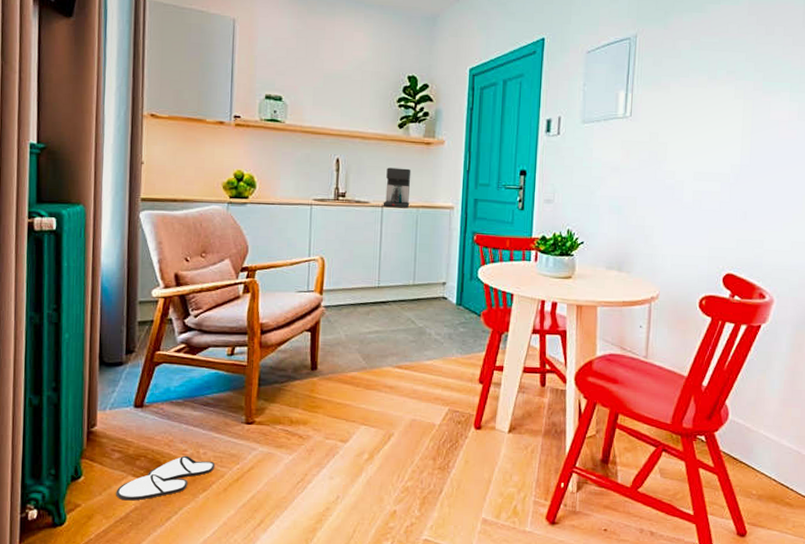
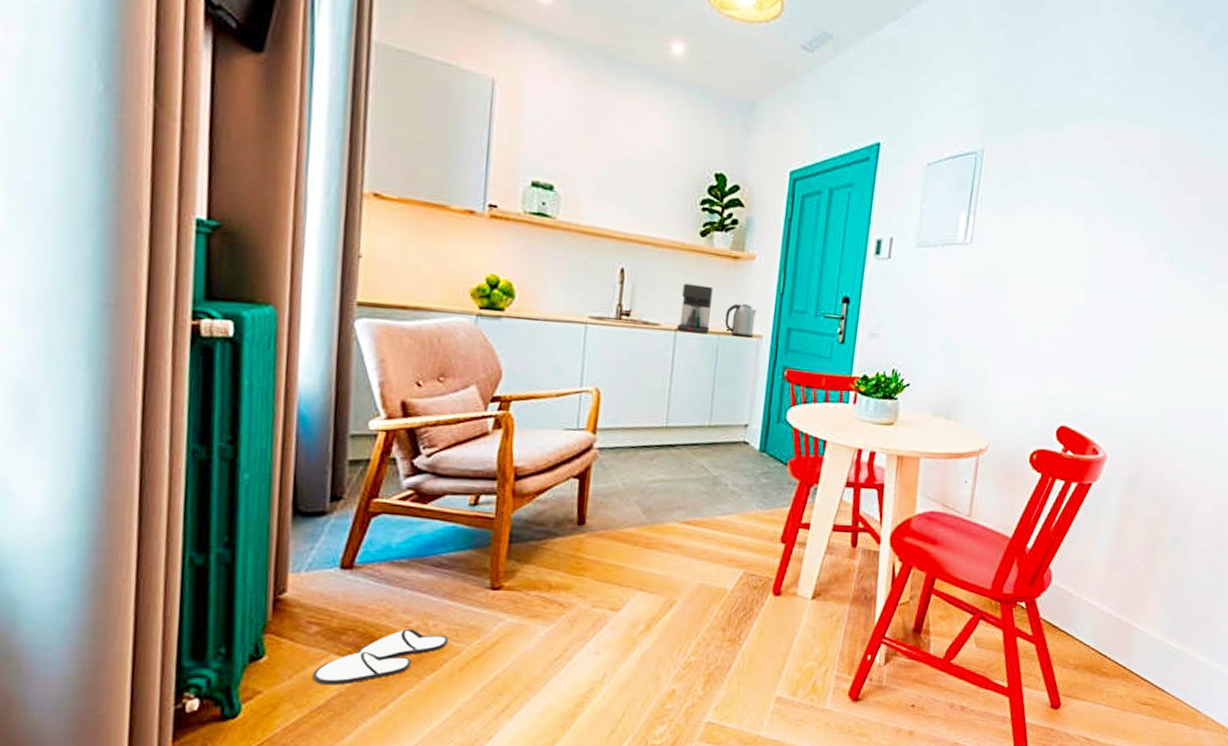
kettle: none [422,181,447,209] -> present [725,303,756,338]

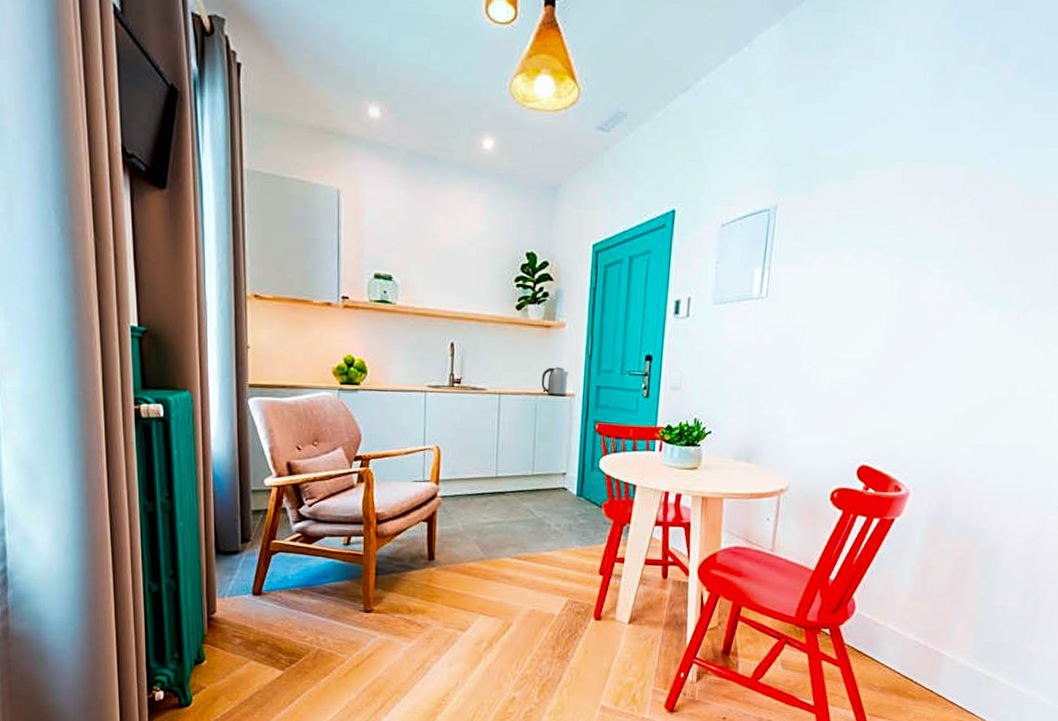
slippers: present [312,628,449,685] -> none [239,642,335,684]
coffee maker: present [676,283,714,334] -> none [500,352,530,396]

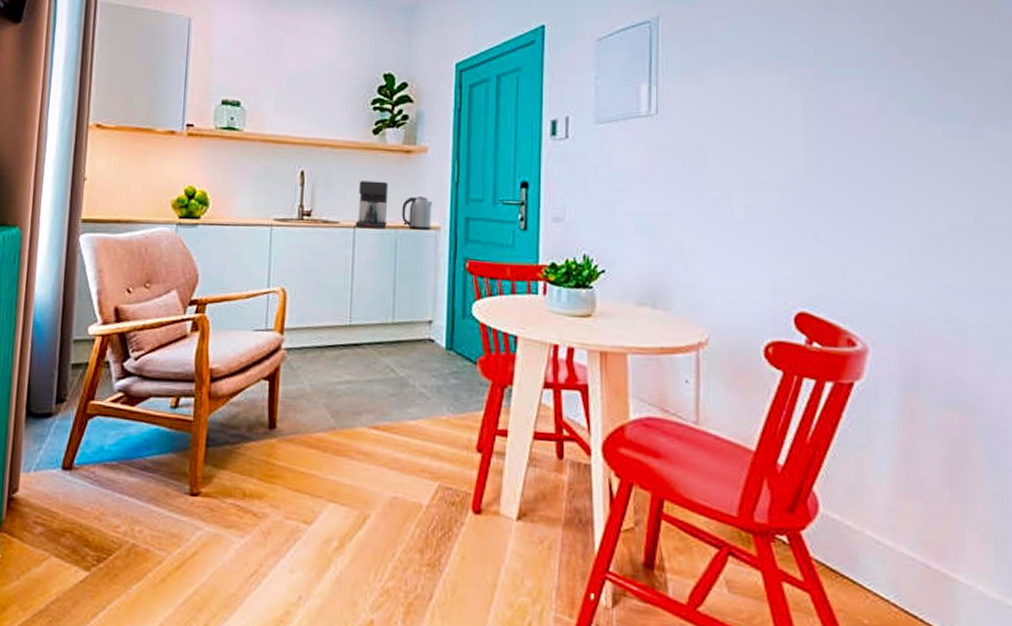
coffee maker: none [500,352,530,396] -> present [355,181,389,229]

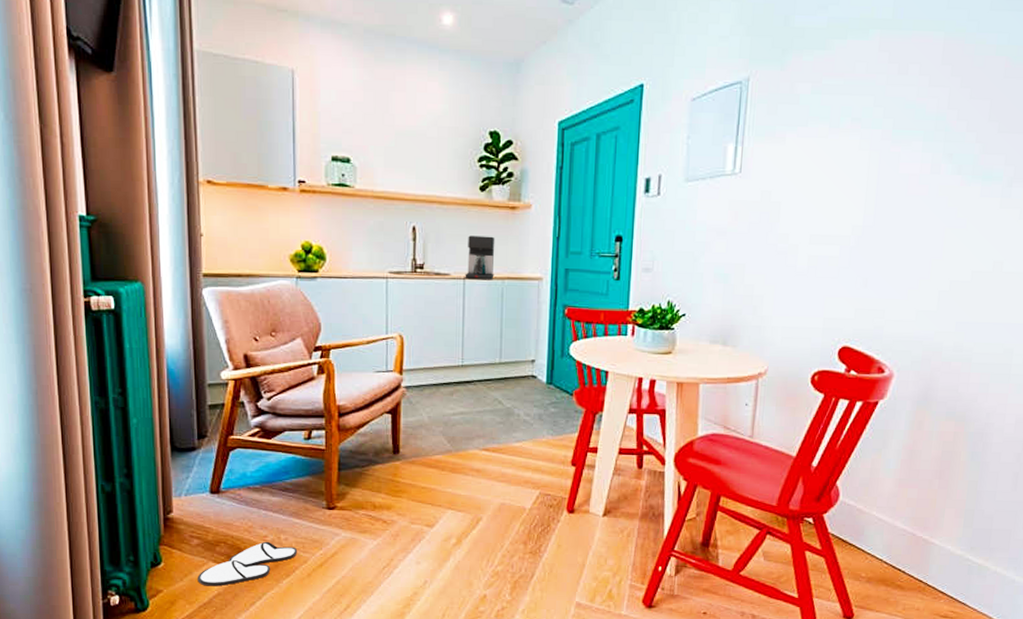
slippers: none [35,533,152,589] -> present [197,541,298,587]
kettle: present [402,196,432,230] -> none [507,250,535,280]

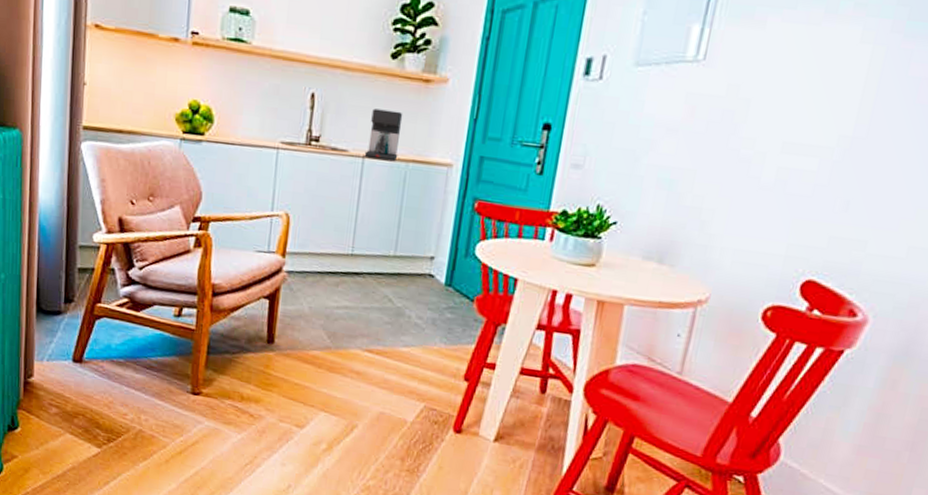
slippers: present [197,541,298,587] -> none [53,419,157,460]

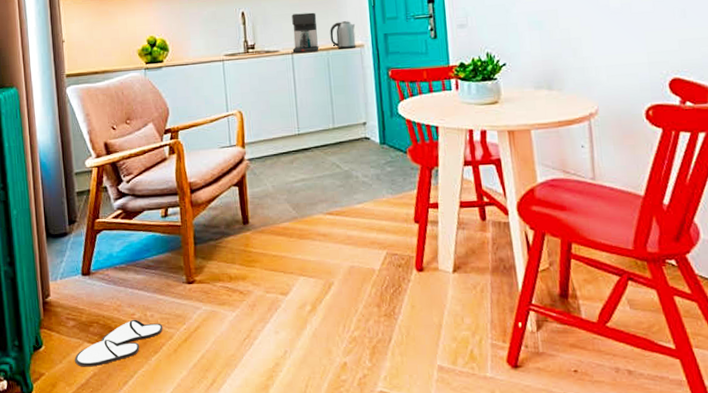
slippers: none [53,419,157,460] -> present [75,319,163,367]
kettle: none [413,130,447,166] -> present [330,21,356,49]

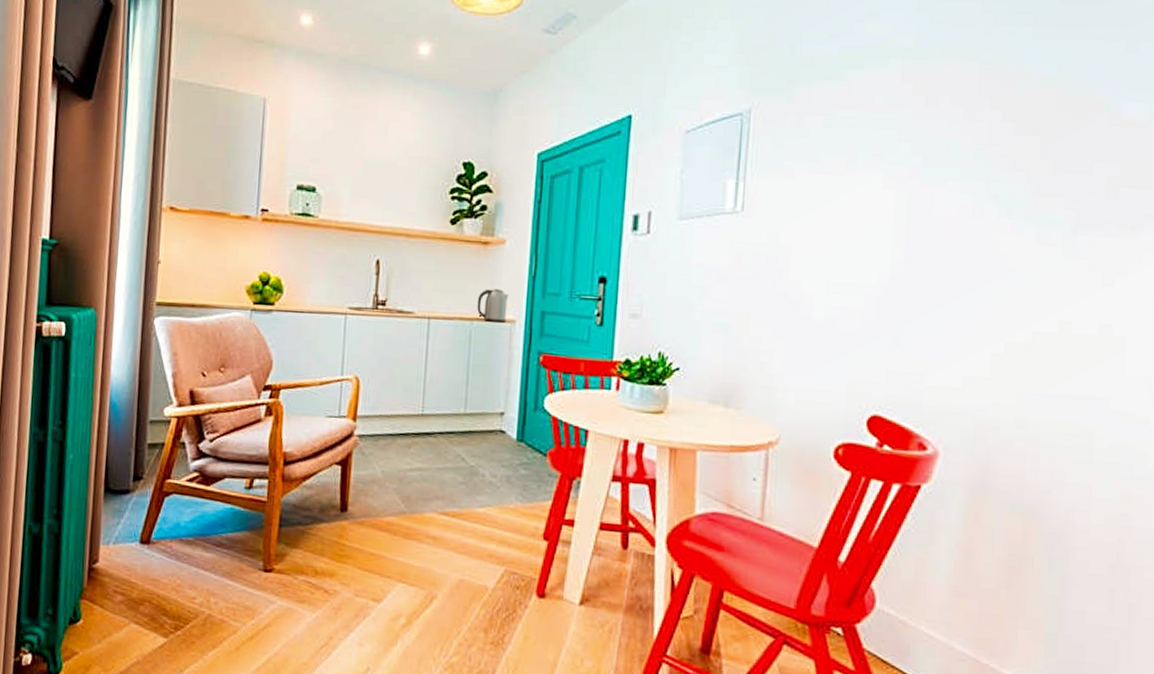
slippers: present [75,319,163,367] -> none [116,604,227,653]
coffee maker: present [292,12,319,53] -> none [430,271,465,321]

